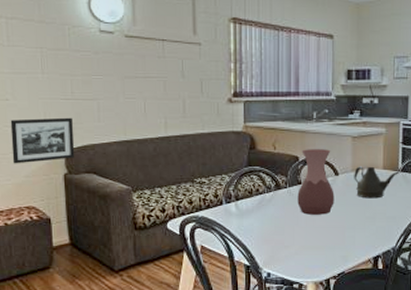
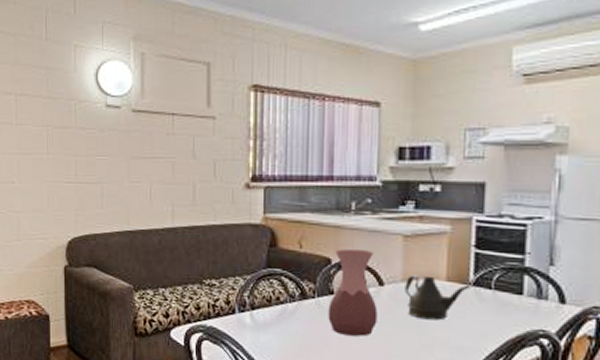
picture frame: present [10,117,75,164] -> none [15,203,76,253]

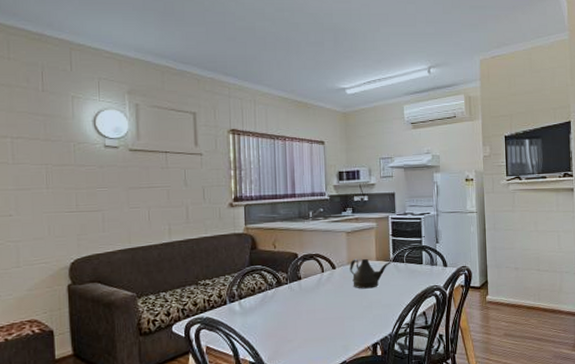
vase: present [328,249,378,337] -> none [298,245,333,308]

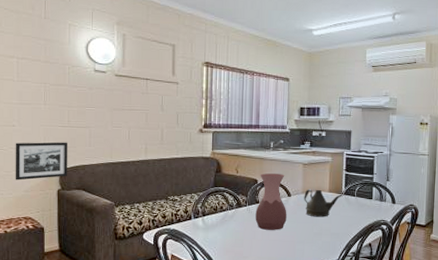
picture frame: none [13,229,79,278] -> present [15,142,68,181]
vase: none [298,245,333,308] -> present [255,173,287,230]

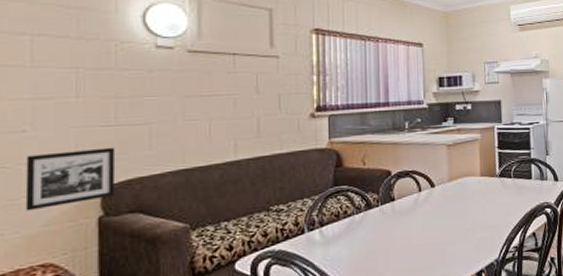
vase: present [255,173,287,230] -> none [391,160,432,234]
teapot: present [304,189,343,217] -> none [451,174,498,209]

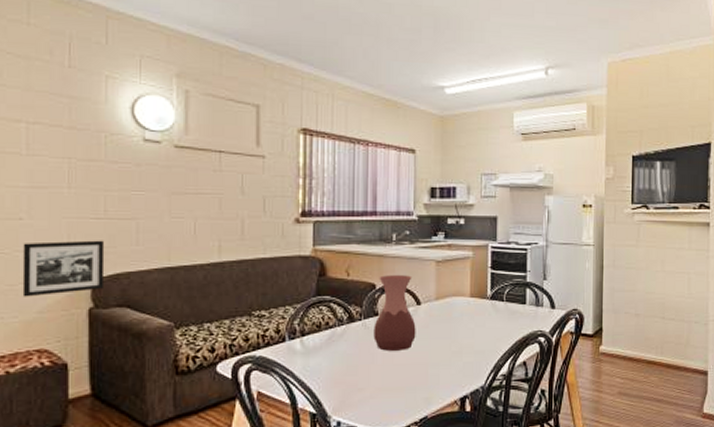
vase: none [391,160,432,234] -> present [373,275,416,351]

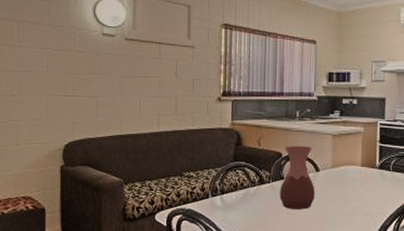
picture frame: present [22,240,105,297] -> none [13,113,73,156]

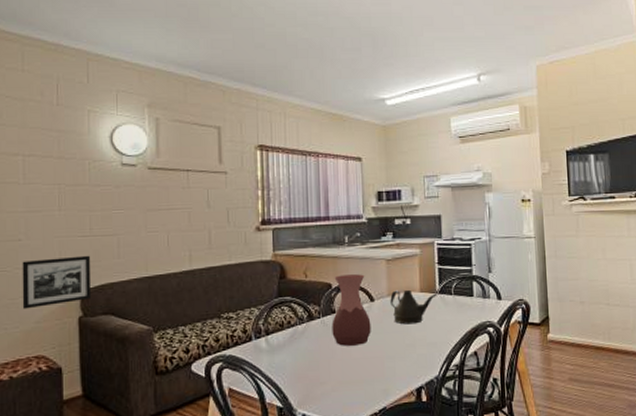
picture frame: none [13,113,73,156] -> present [22,255,92,309]
teapot: none [334,163,377,195] -> present [390,289,438,325]

